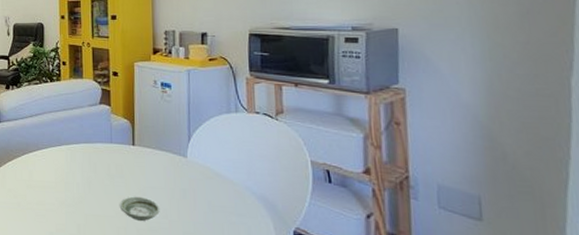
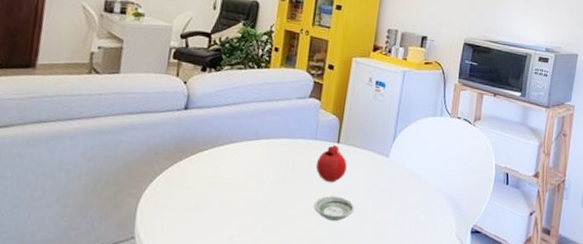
fruit: none [115,146,145,184] -> present [315,144,347,183]

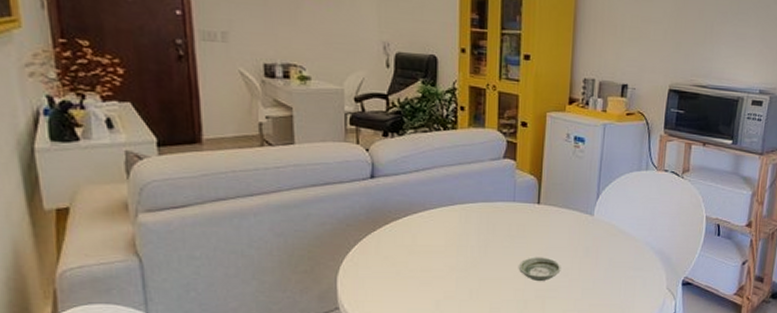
fruit: present [315,144,347,183] -> none [517,205,550,245]

